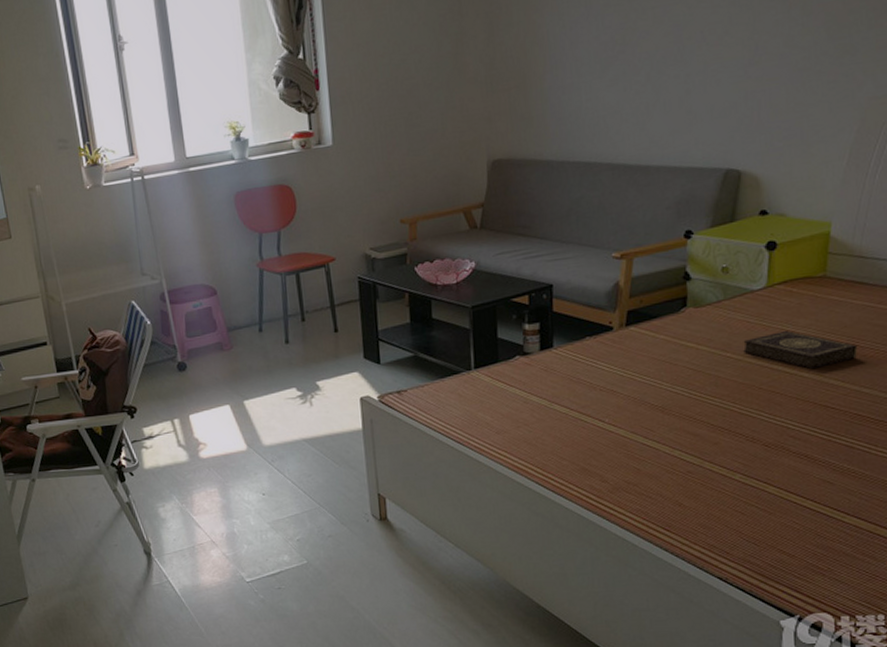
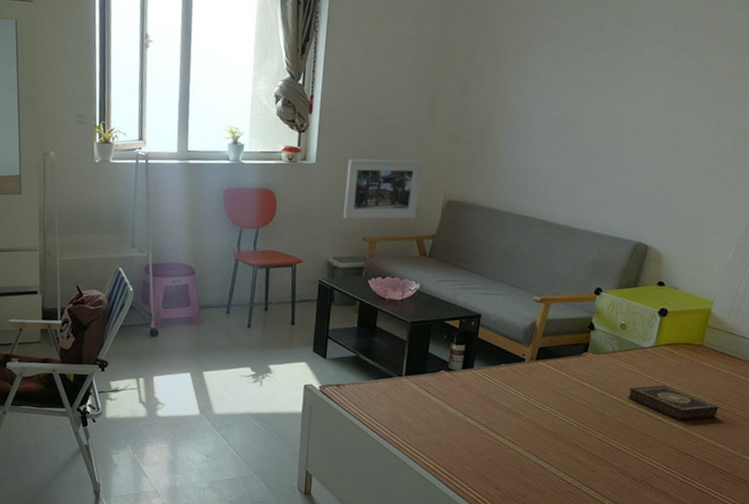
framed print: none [369,120,459,203] -> present [343,159,422,220]

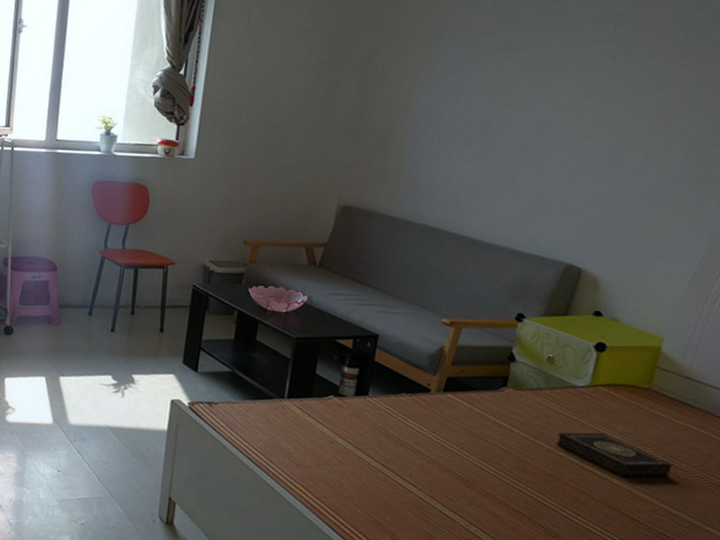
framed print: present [343,159,422,220] -> none [222,155,315,224]

